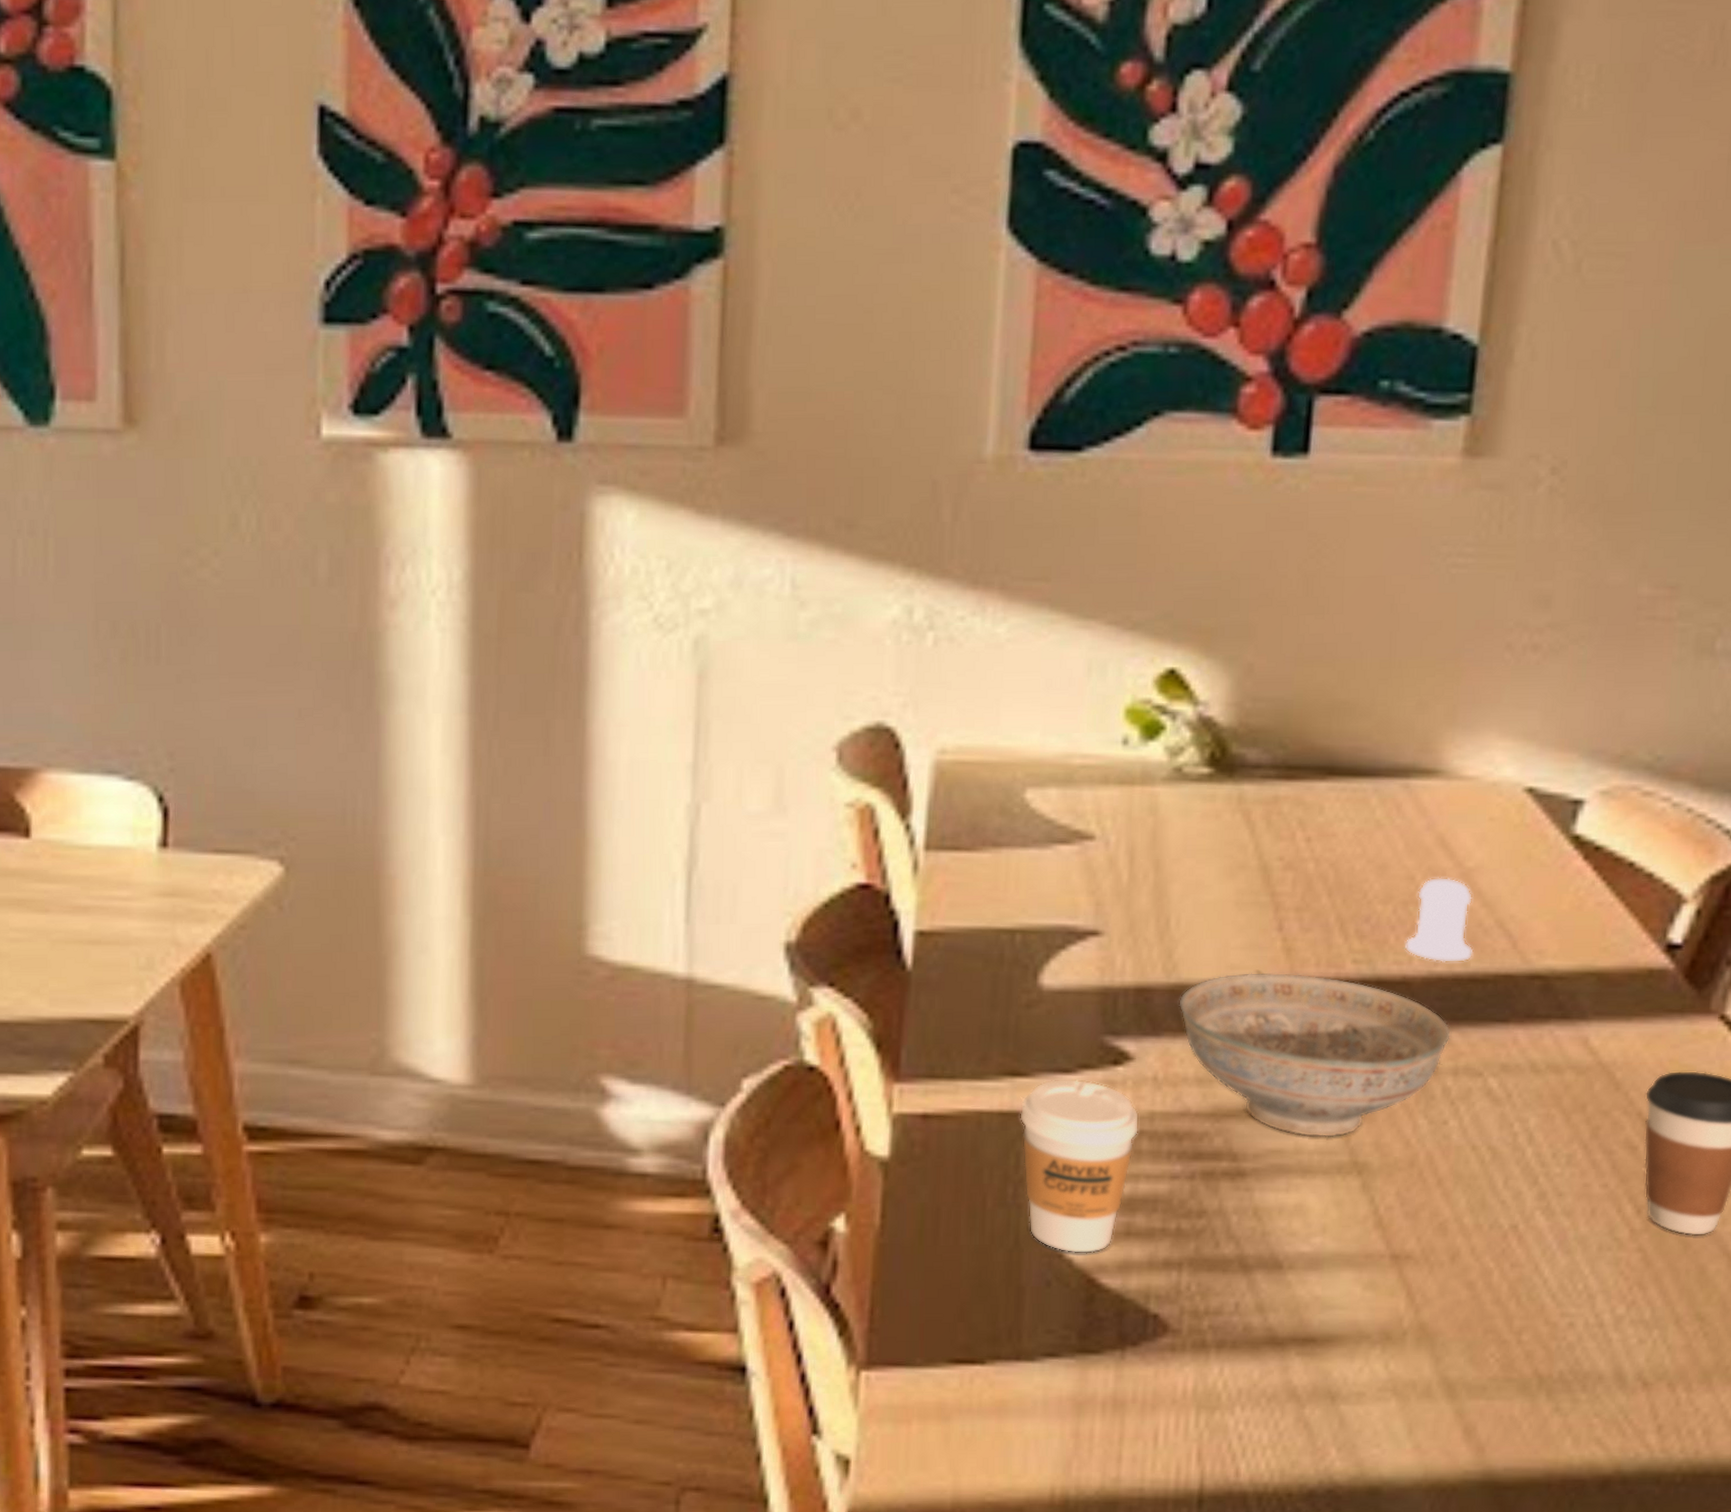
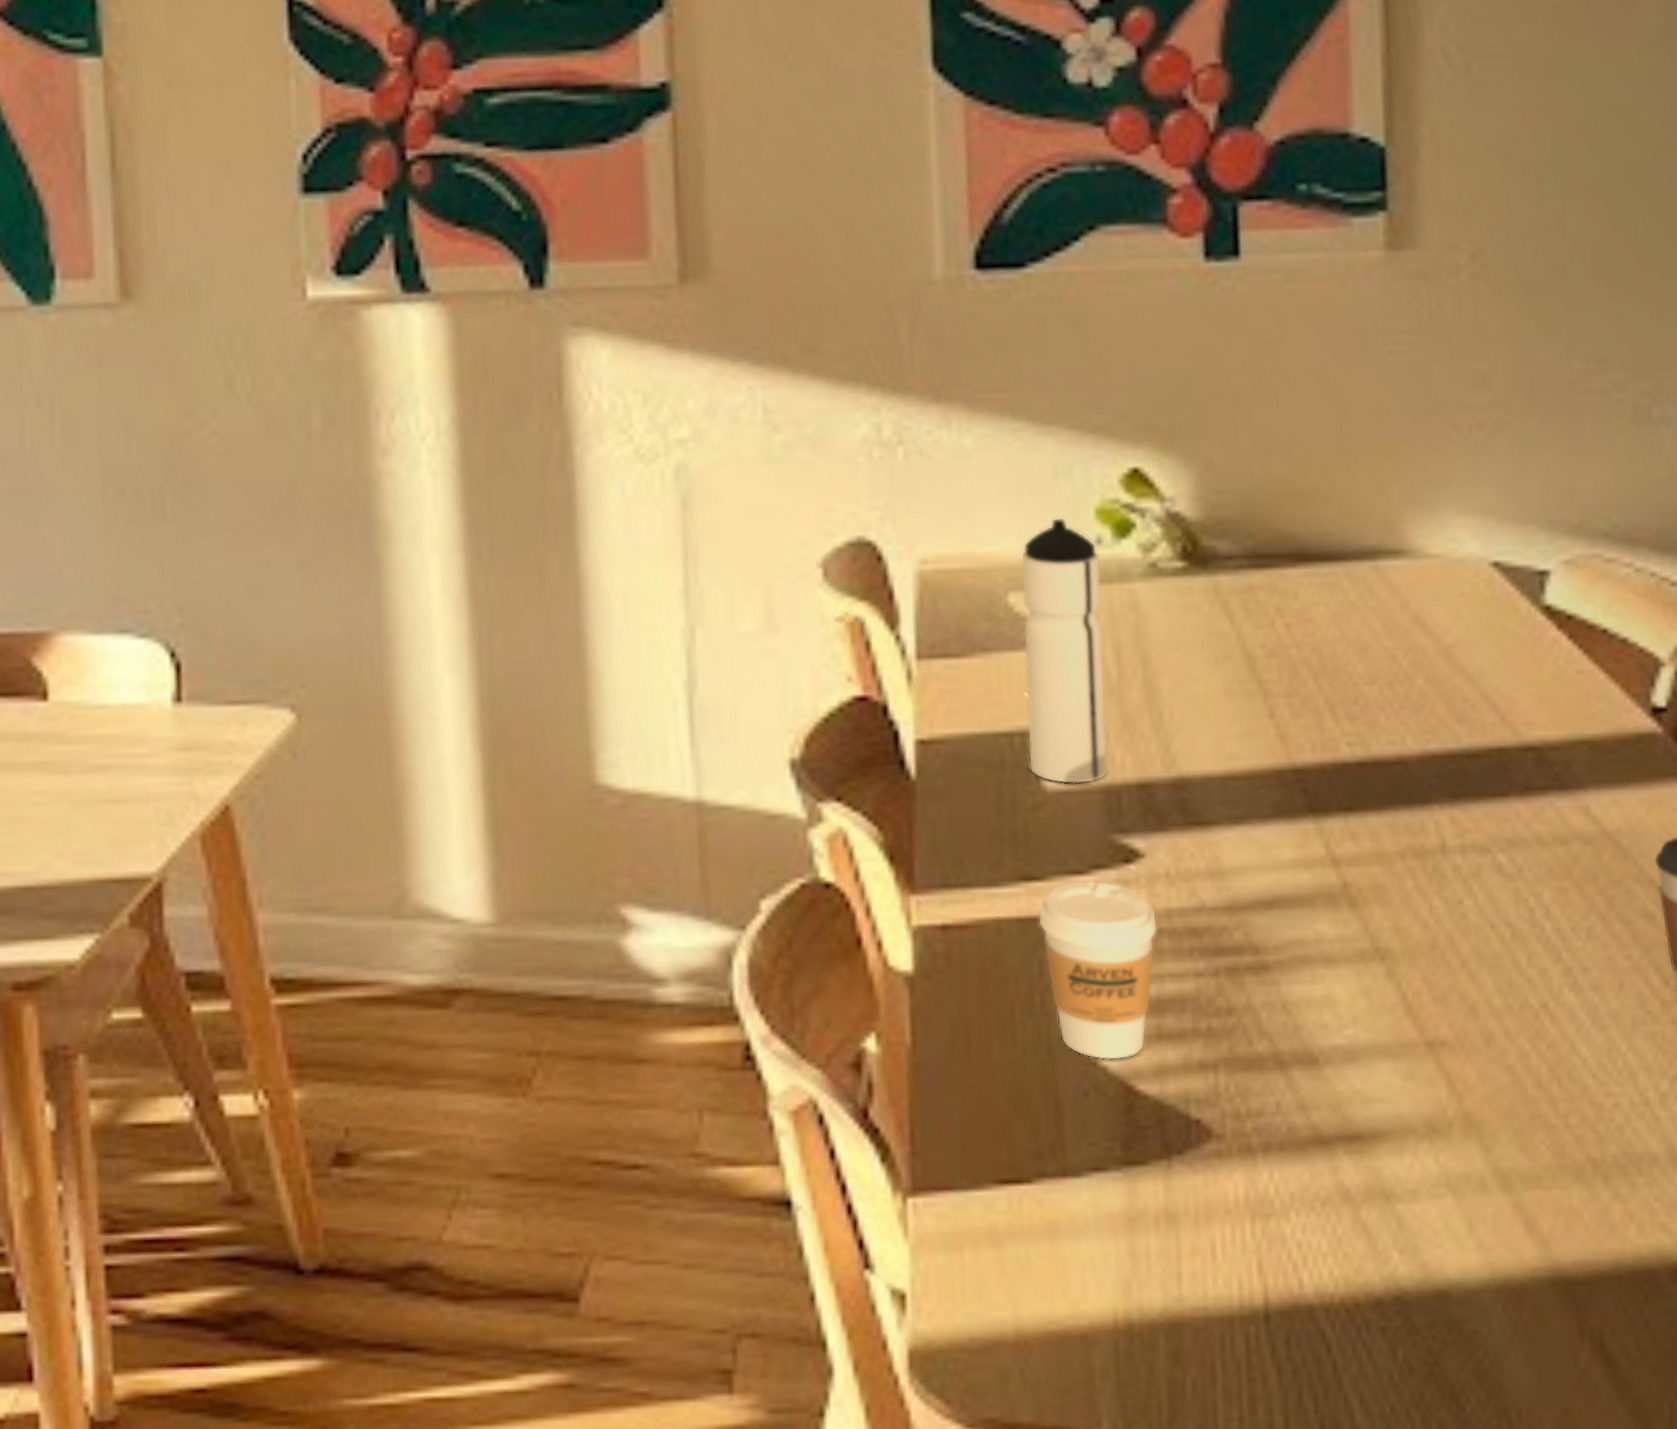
water bottle: none [1028,714,1125,985] -> present [1020,517,1109,785]
decorative bowl: present [1179,972,1451,1138] -> none [1181,759,1454,926]
salt shaker: present [1404,877,1474,963] -> none [1395,654,1464,741]

